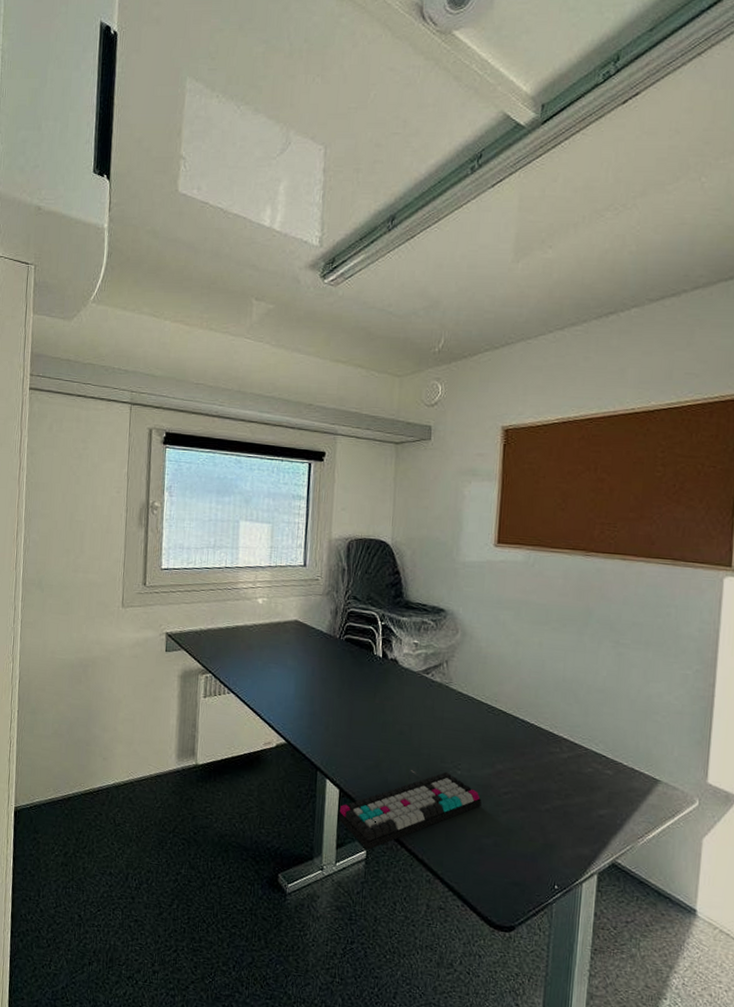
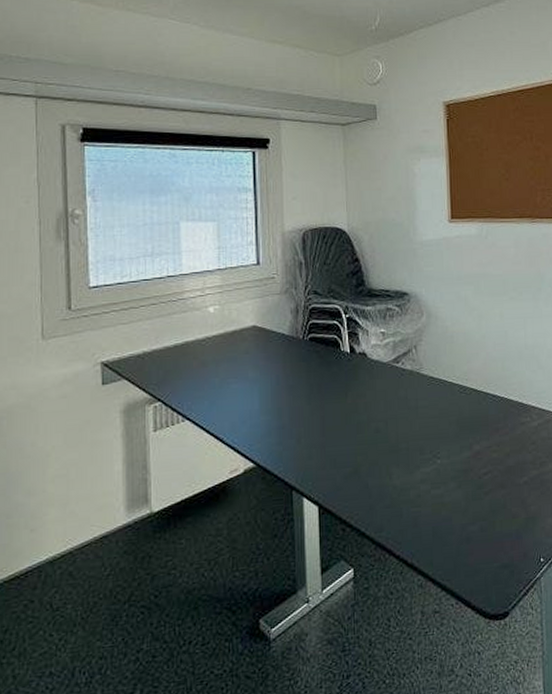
keyboard: present [337,770,482,850] -> none [319,463,464,567]

